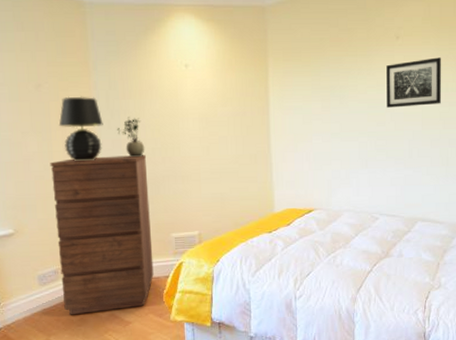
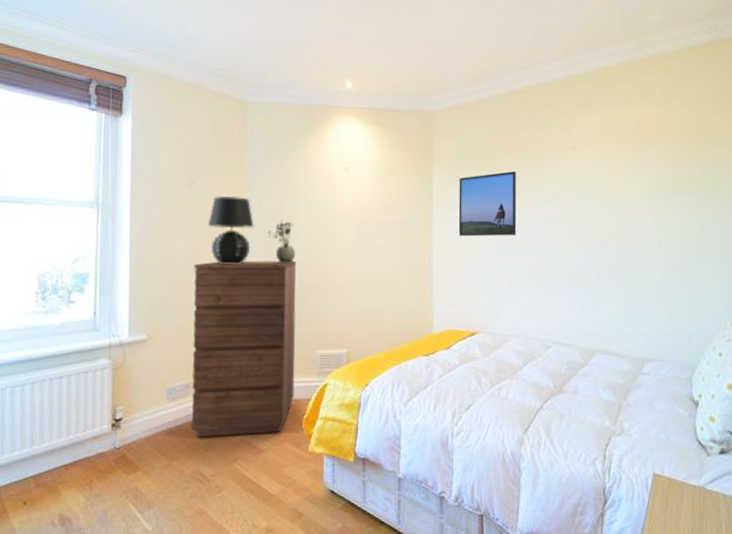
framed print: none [292,61,347,124] -> present [458,171,517,237]
wall art: present [386,57,441,108] -> none [561,171,622,224]

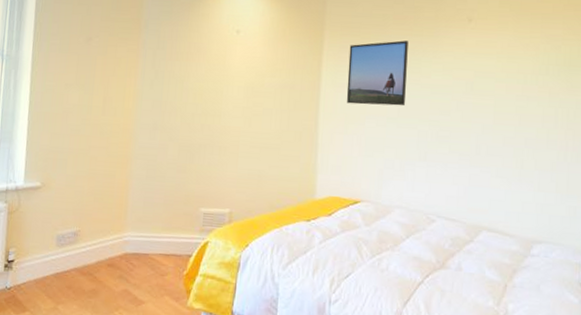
dresser: present [191,260,296,438] -> none [78,115,184,286]
table lamp: present [207,195,254,265] -> none [102,52,147,121]
potted plant: present [268,220,296,264] -> none [159,78,185,122]

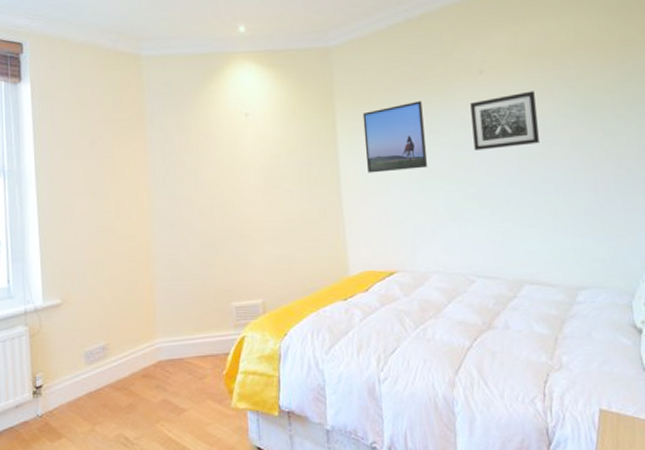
wall art: none [453,45,520,97] -> present [470,91,539,151]

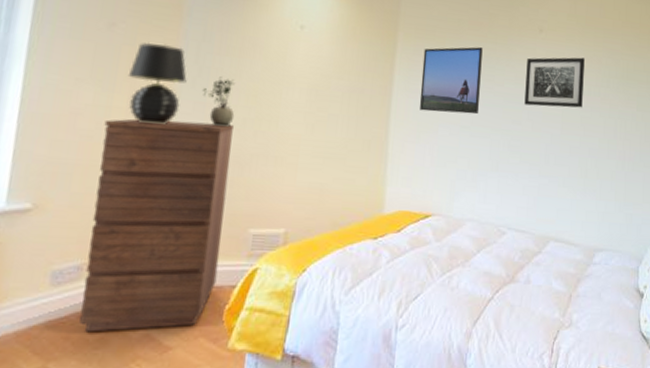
dresser: none [101,213,212,400] -> present [79,118,233,333]
table lamp: none [112,151,158,223] -> present [127,42,187,125]
potted plant: none [173,172,203,216] -> present [202,76,235,128]

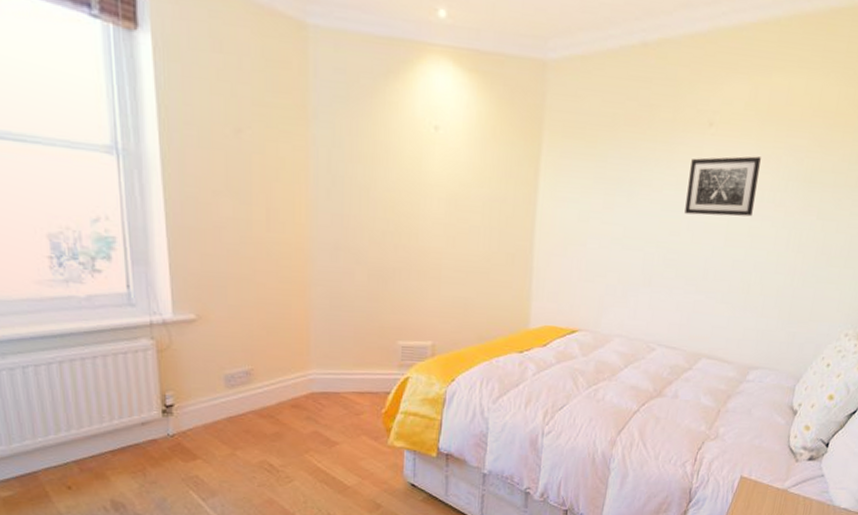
dresser: present [79,118,233,333] -> none [248,232,374,428]
table lamp: present [127,42,187,125] -> none [262,149,321,239]
potted plant: present [202,76,235,128] -> none [339,186,374,241]
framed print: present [419,47,483,115] -> none [566,146,640,225]

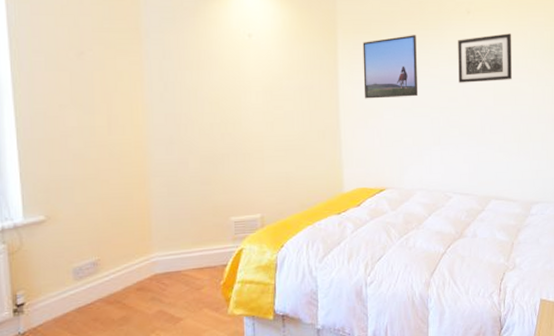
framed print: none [566,146,640,225] -> present [362,35,419,99]

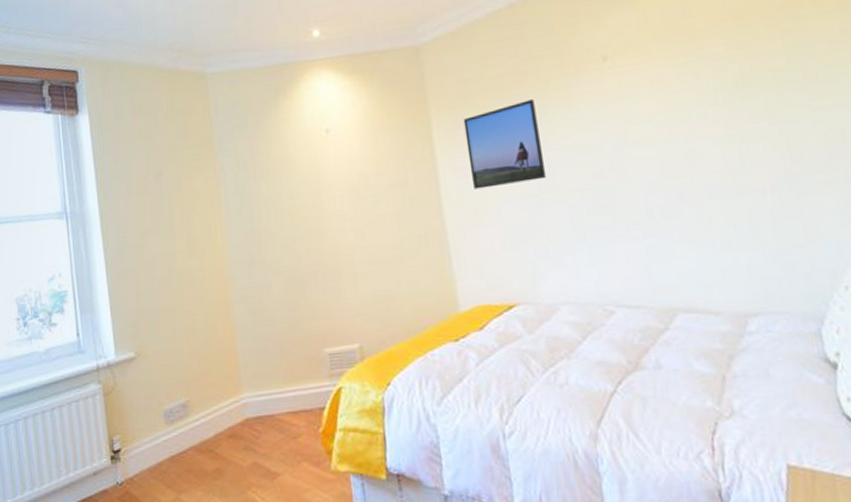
wall art: present [458,33,512,83] -> none [594,76,685,154]

